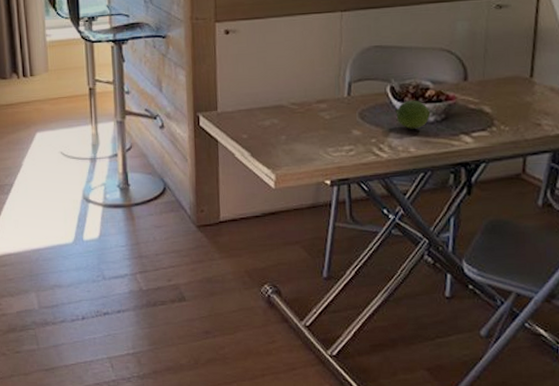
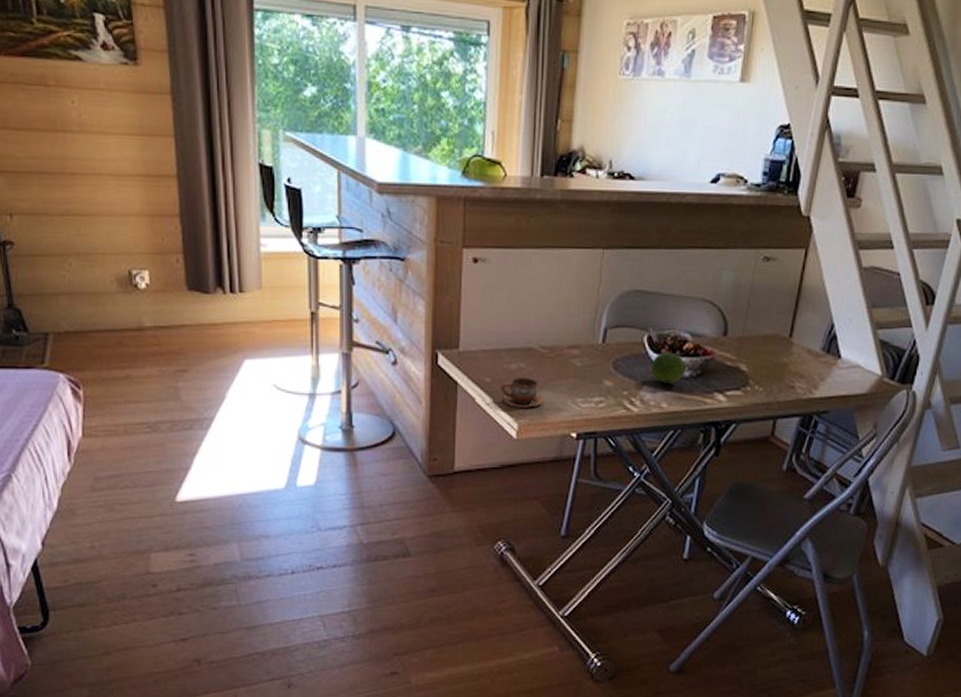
cup: none [257,132,297,161] -> present [500,378,543,409]

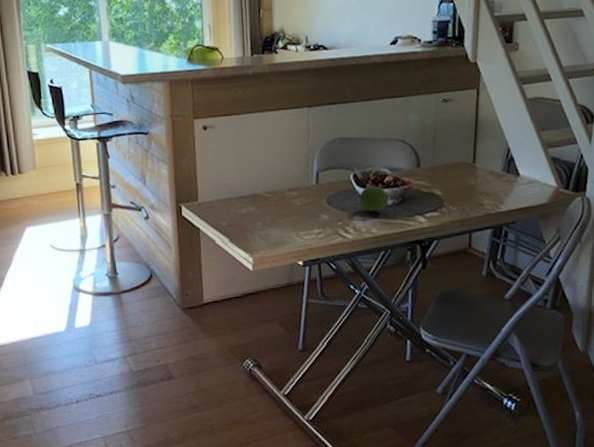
cup: present [500,378,543,409] -> none [235,219,272,246]

